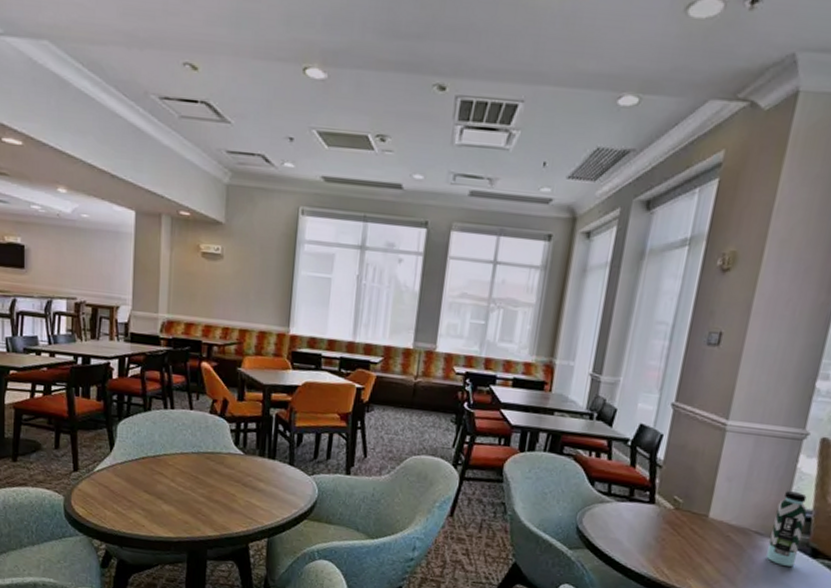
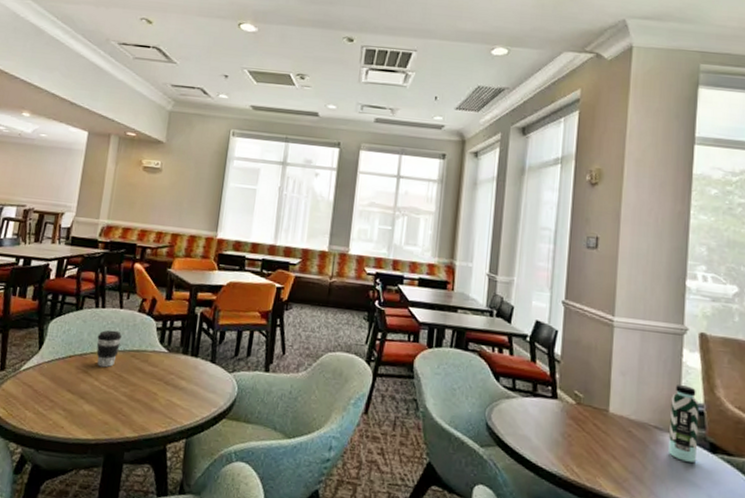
coffee cup: none [169,431,195,469] -> present [96,330,122,368]

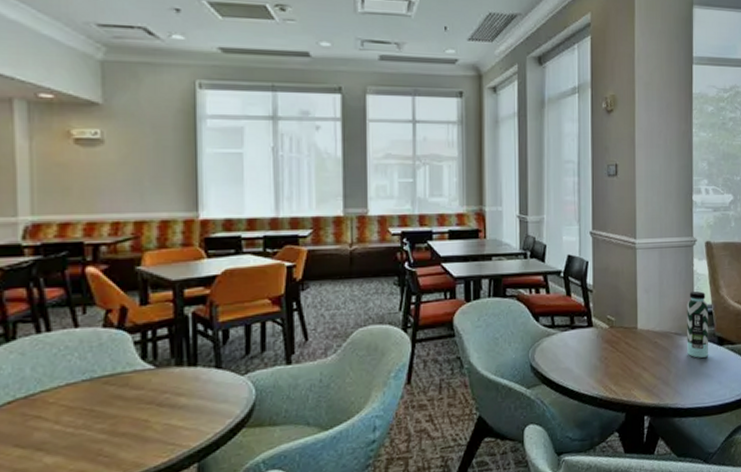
coffee cup: present [96,330,122,368] -> none [47,356,85,406]

